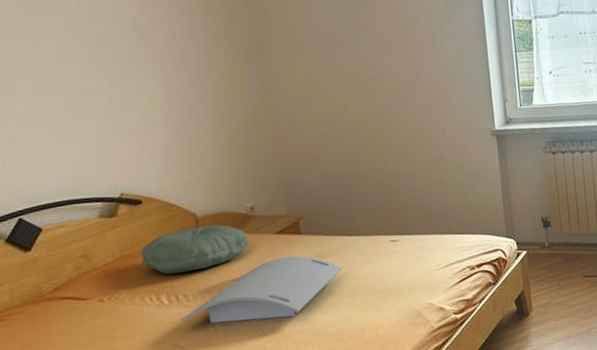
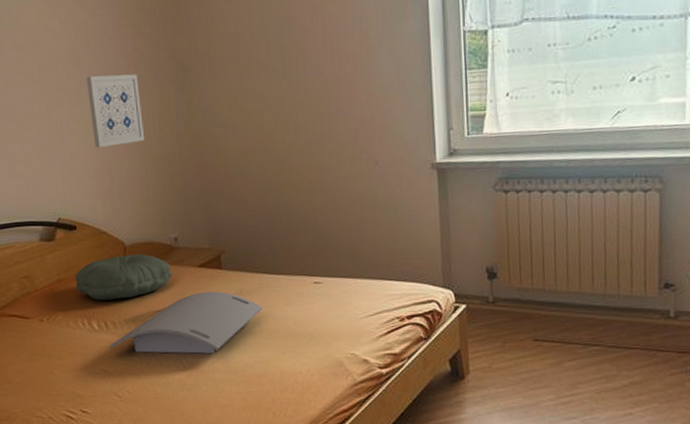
wall art: none [152,50,218,122] -> present [86,74,145,148]

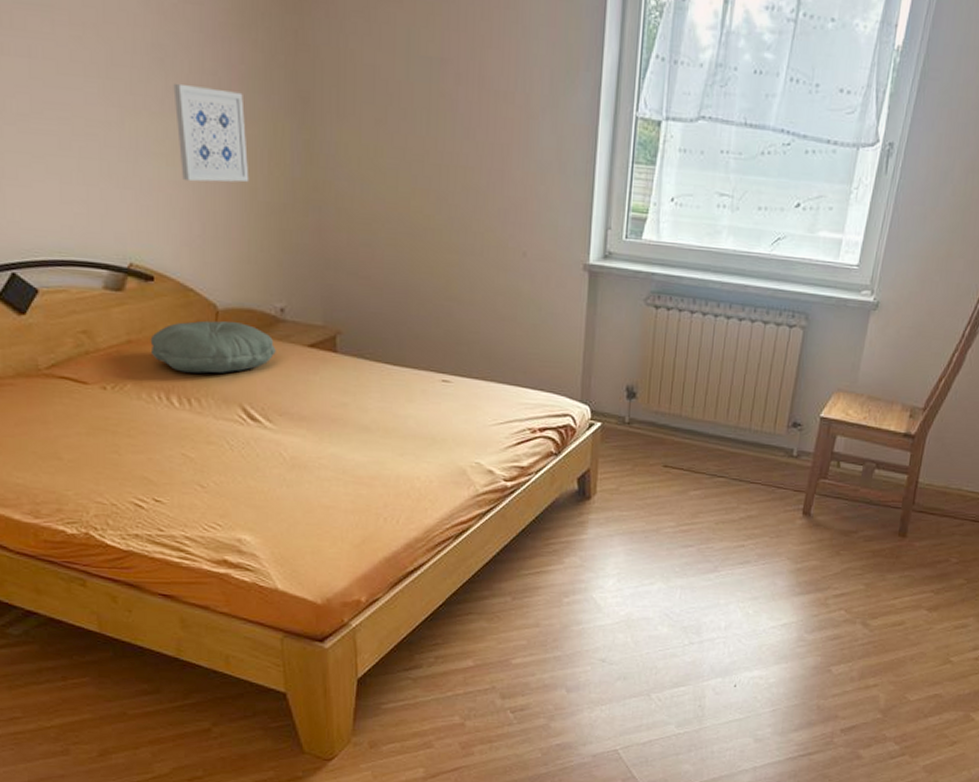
serving tray: present [109,291,263,354] -> none [192,376,382,448]

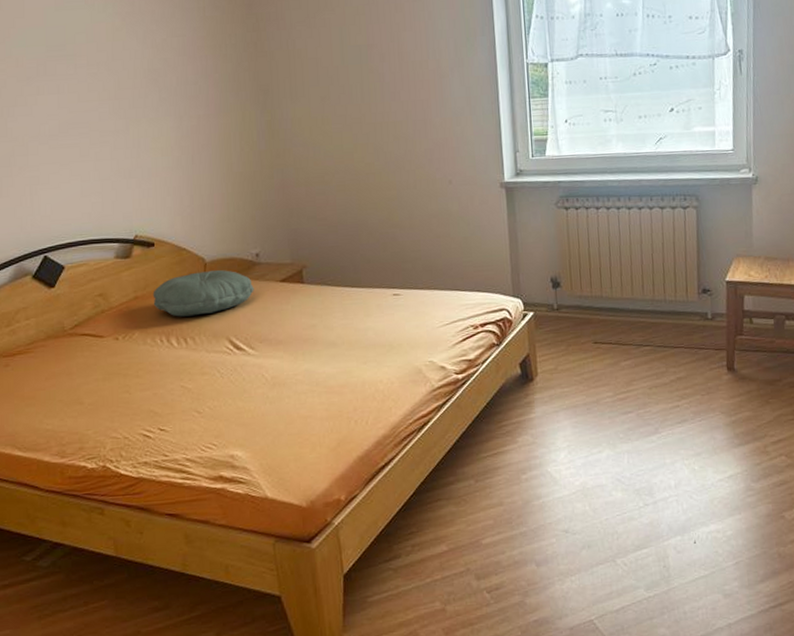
wall art: present [173,83,249,183] -> none [165,94,226,166]

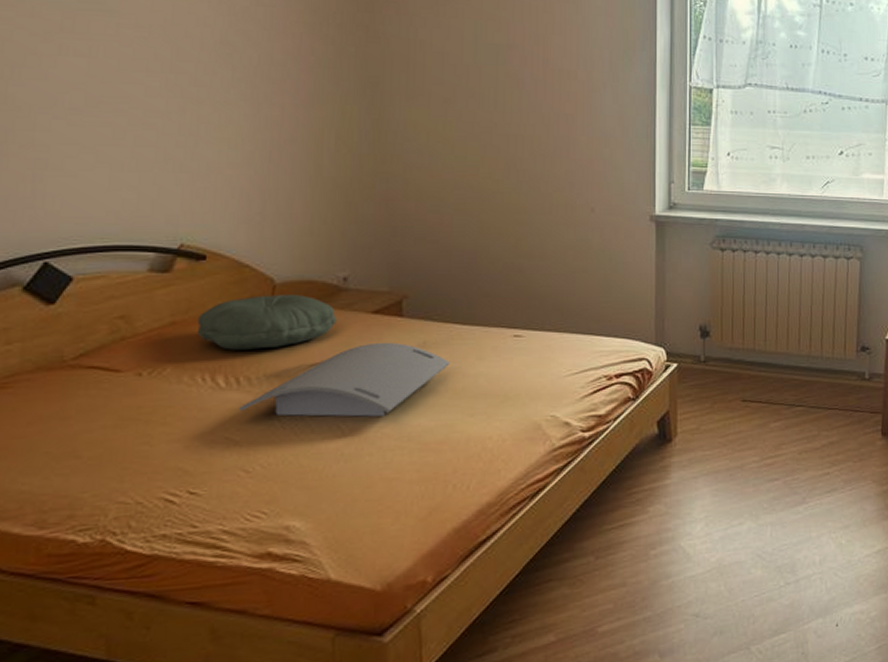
serving tray: none [189,305,345,368] -> present [239,342,451,417]

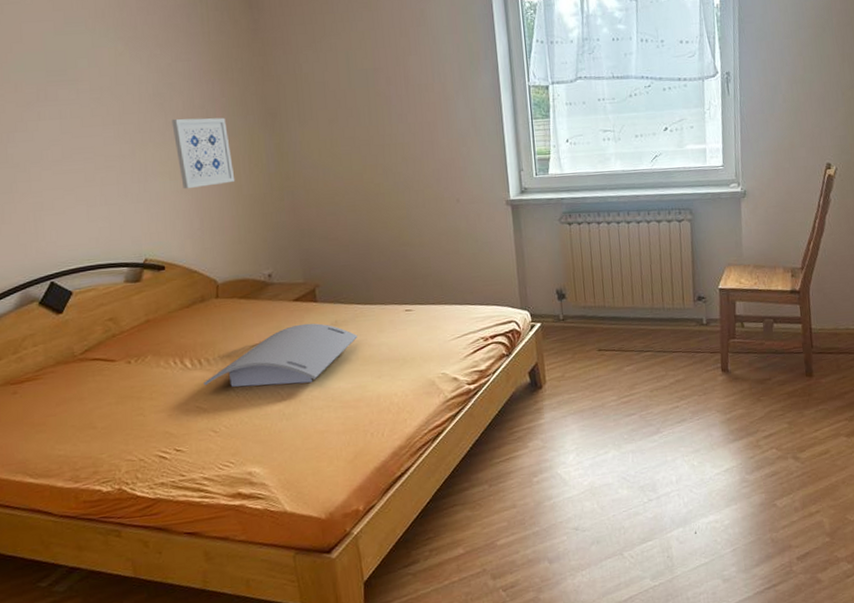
pillow: present [197,295,337,350] -> none [164,291,268,339]
wall art: none [240,74,315,163] -> present [171,117,235,189]

